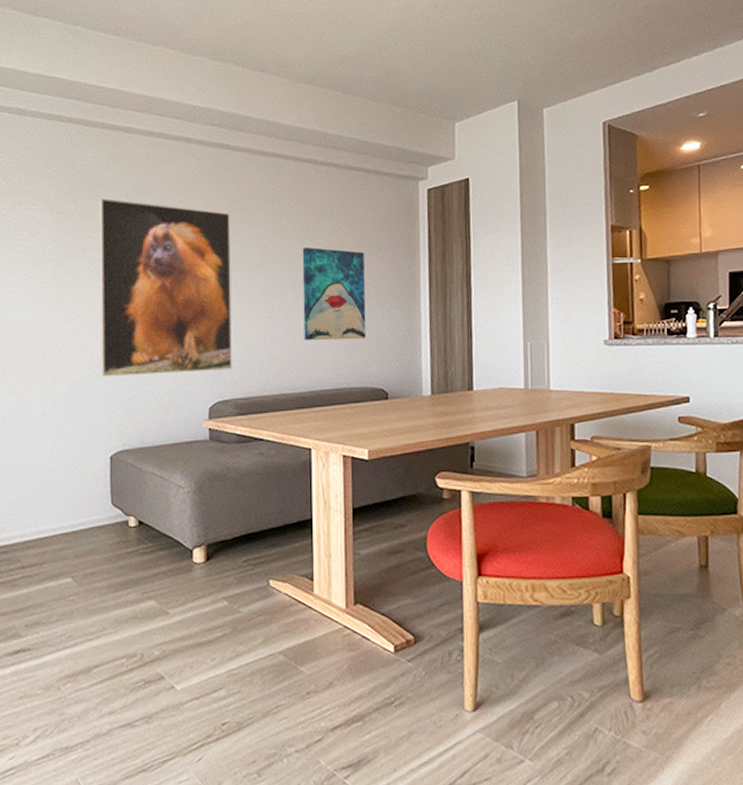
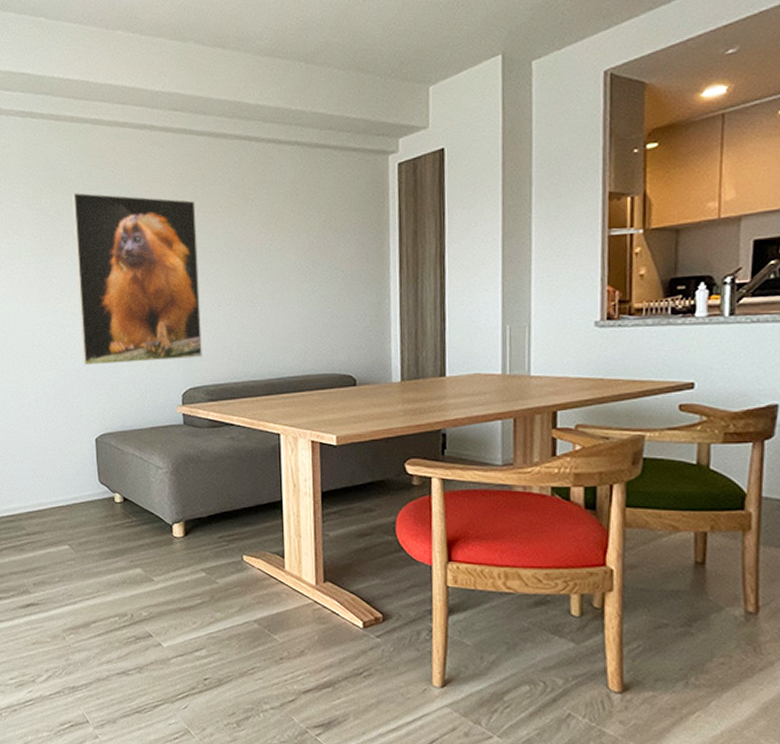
wall art: present [302,247,366,341] -> none [267,232,334,328]

